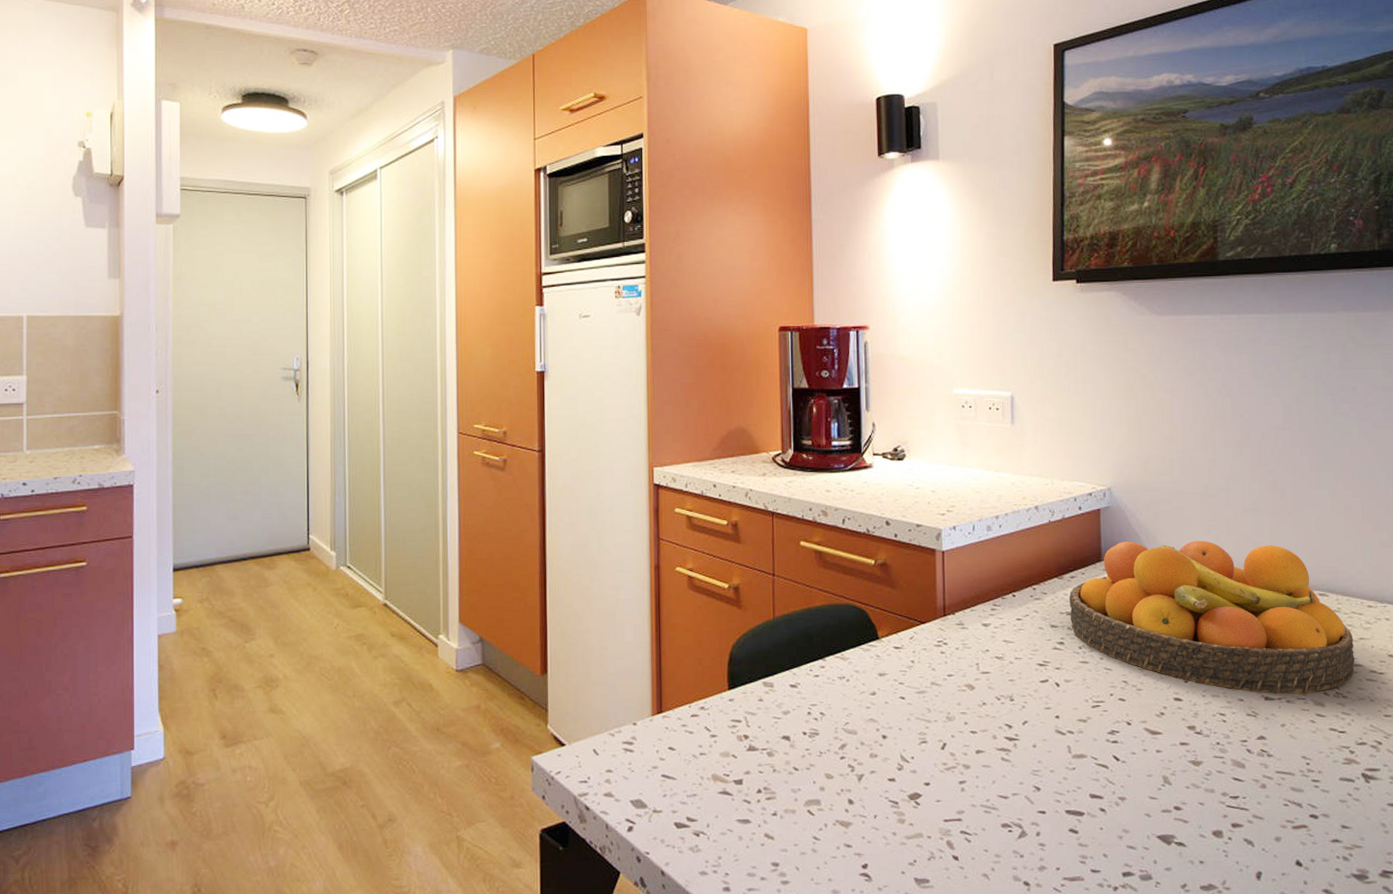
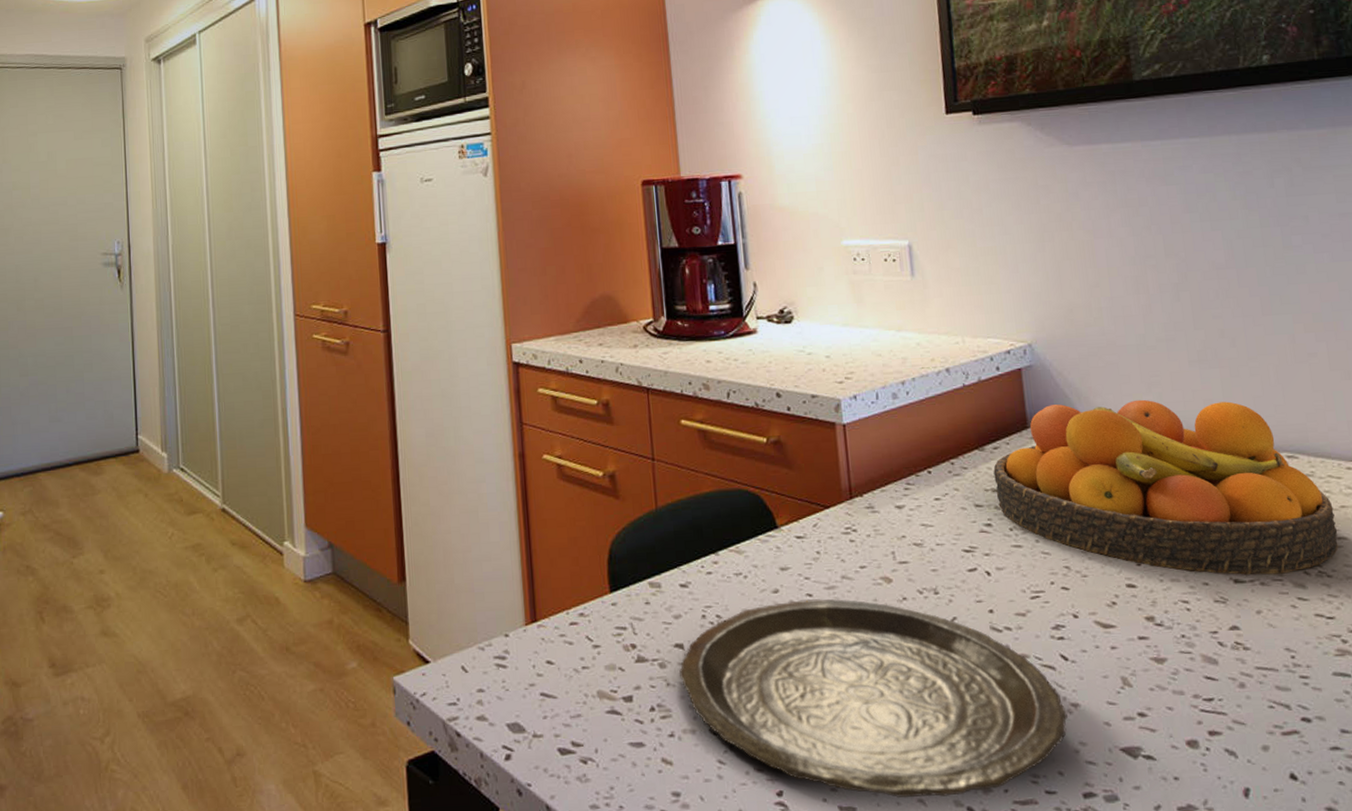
plate: none [785,701,1115,873] -> present [679,599,1068,799]

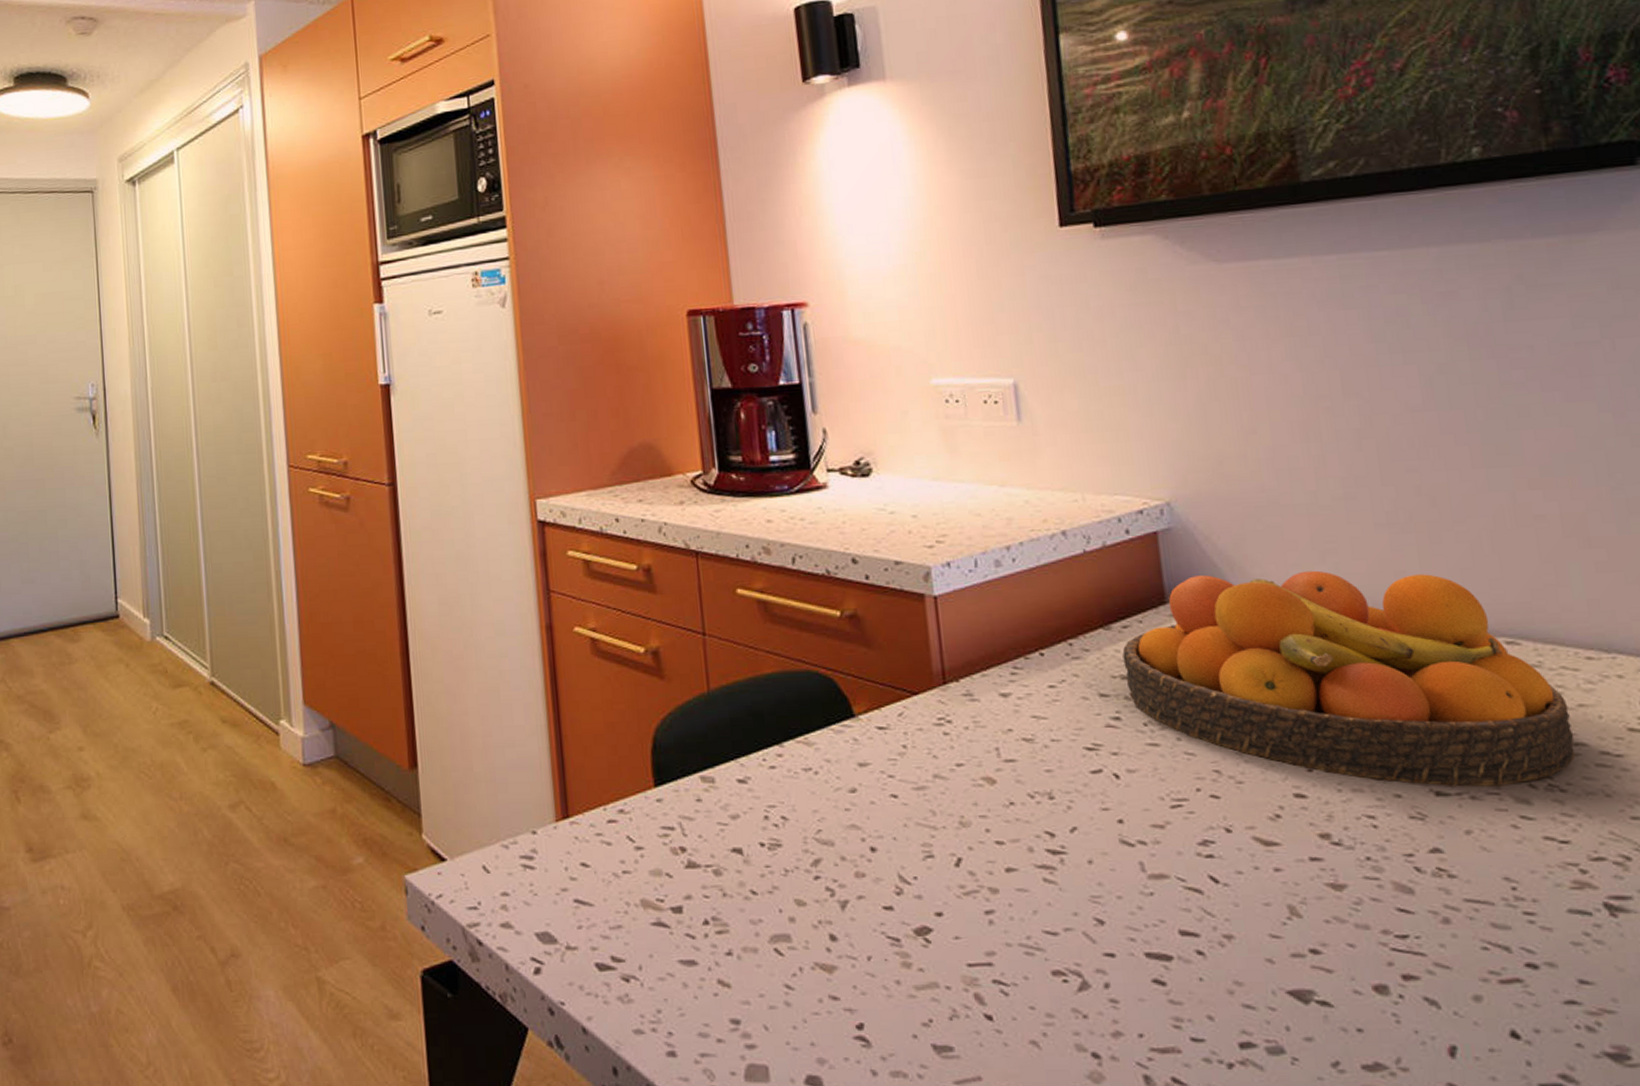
plate: present [679,599,1068,799] -> none [738,801,1219,1039]

